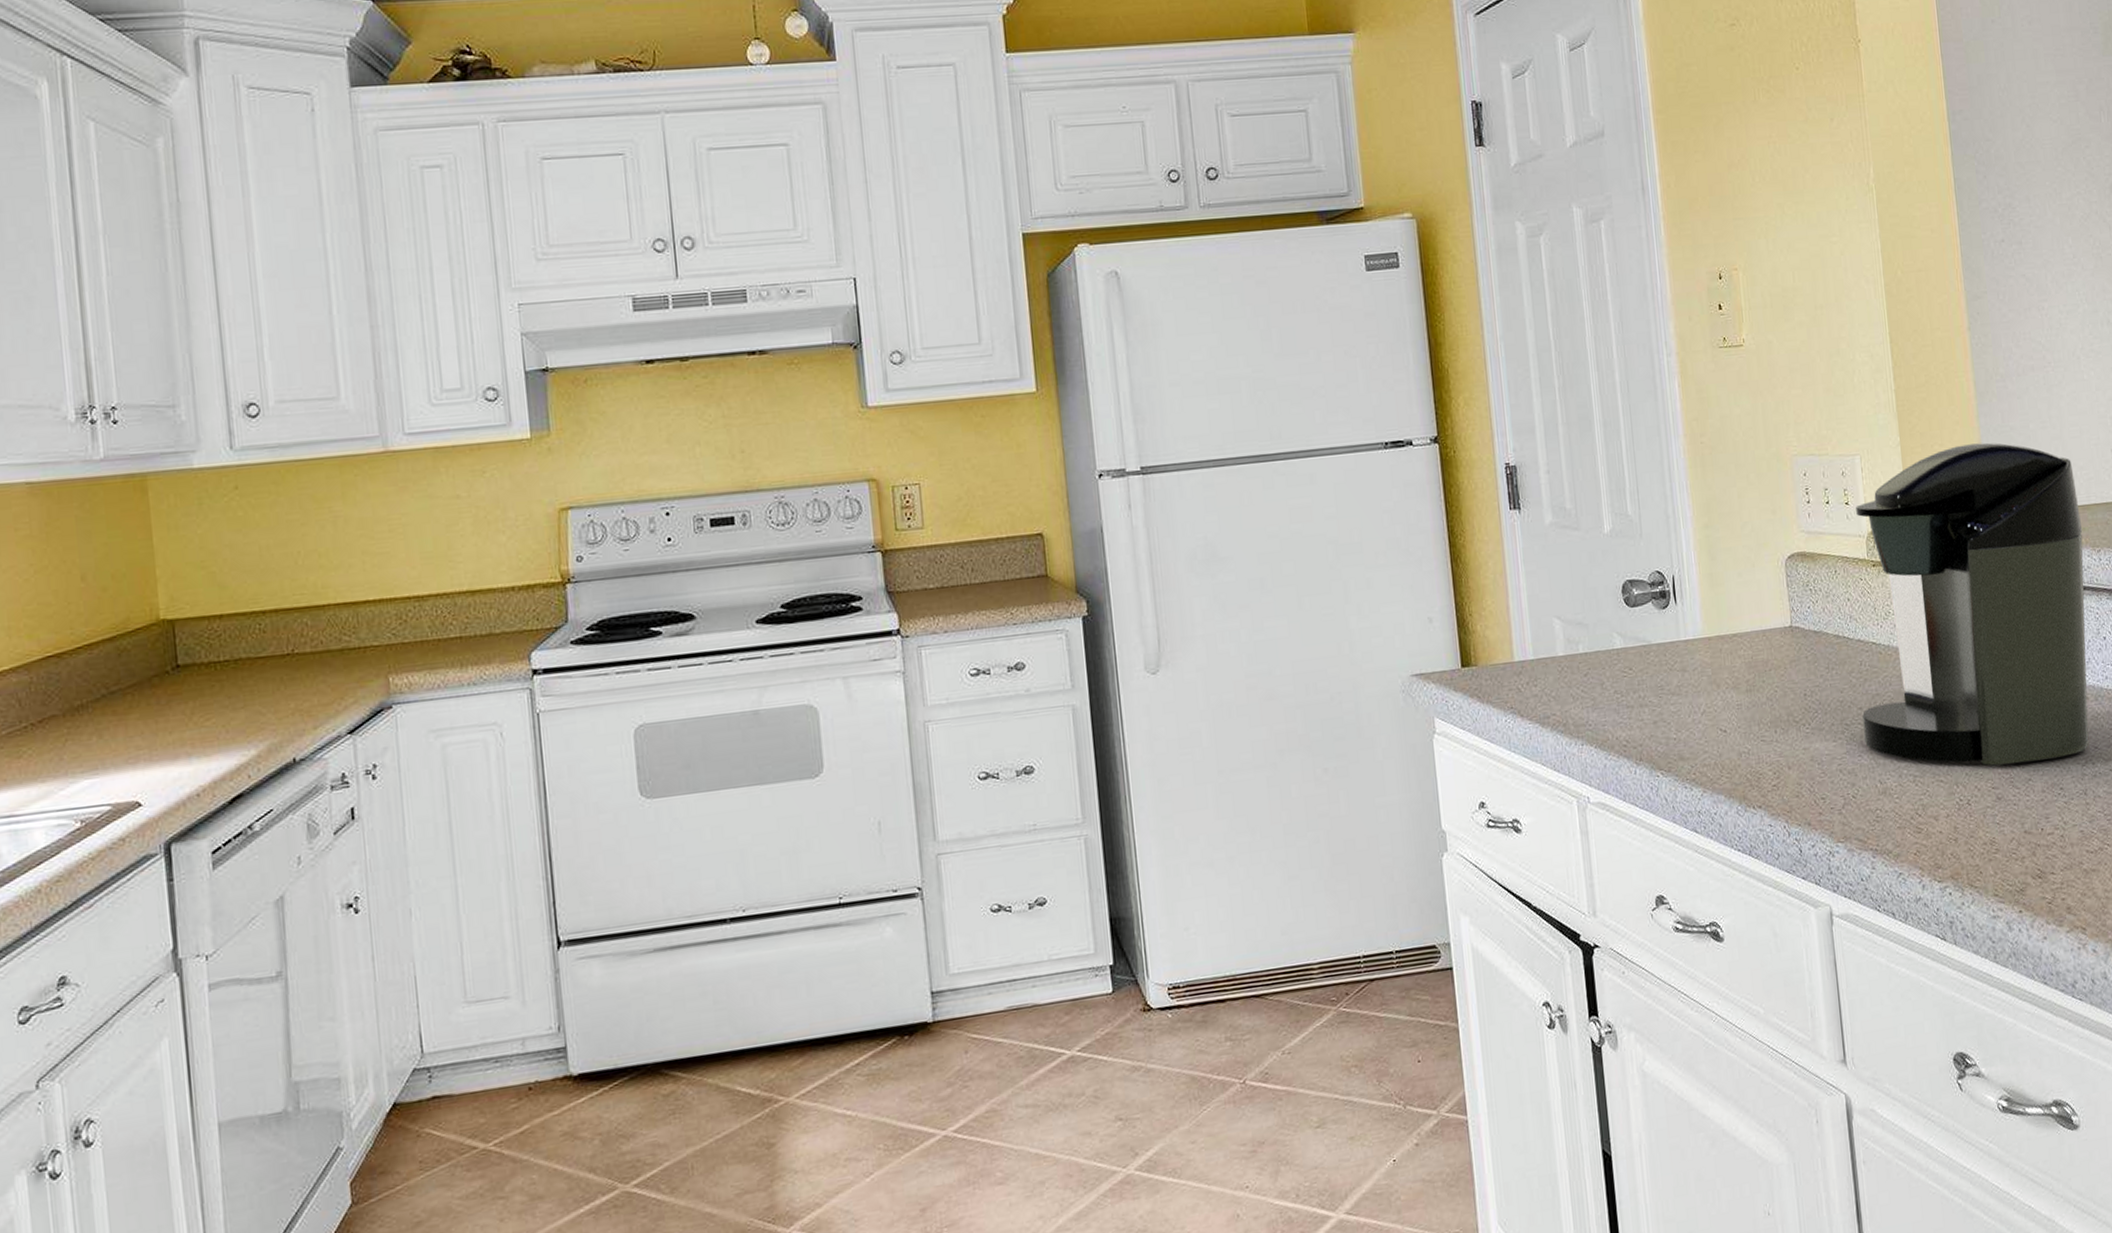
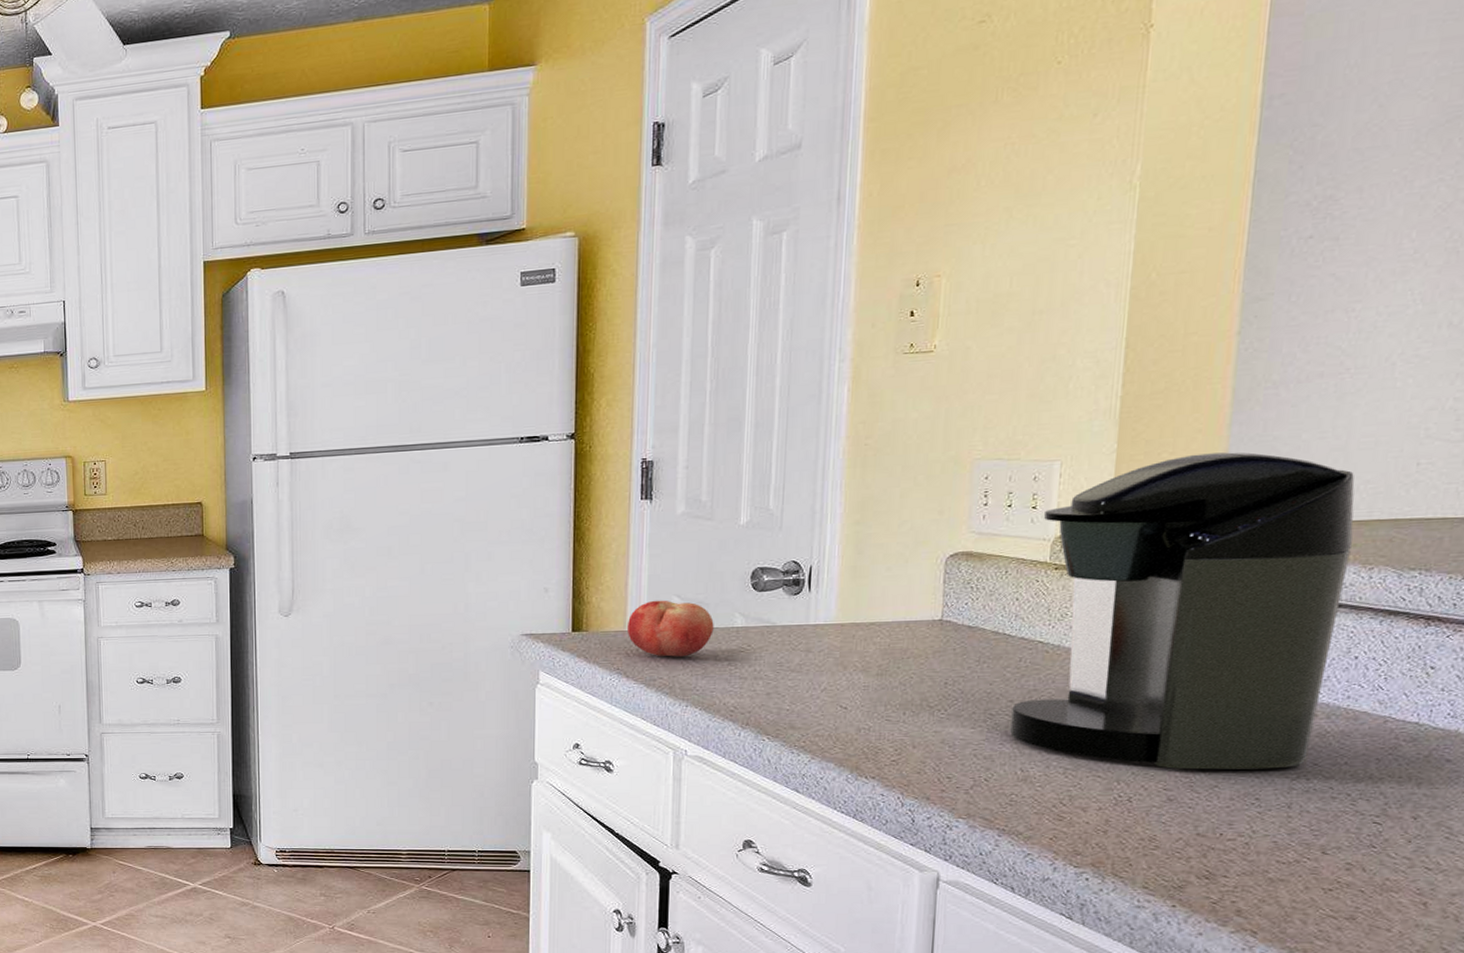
fruit: none [1514,623,1596,689] -> present [626,600,714,657]

